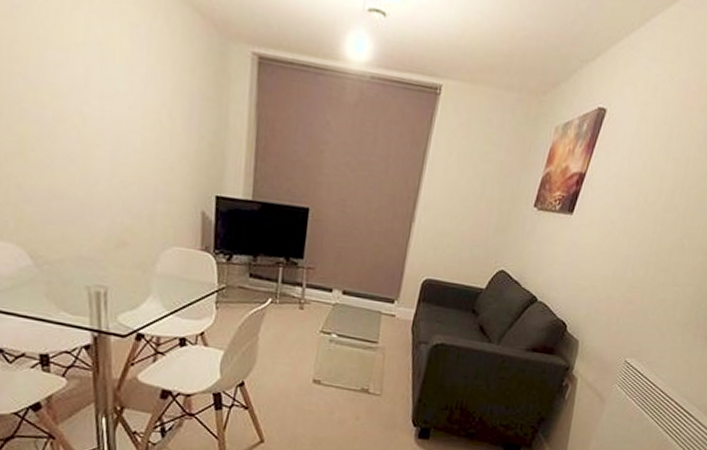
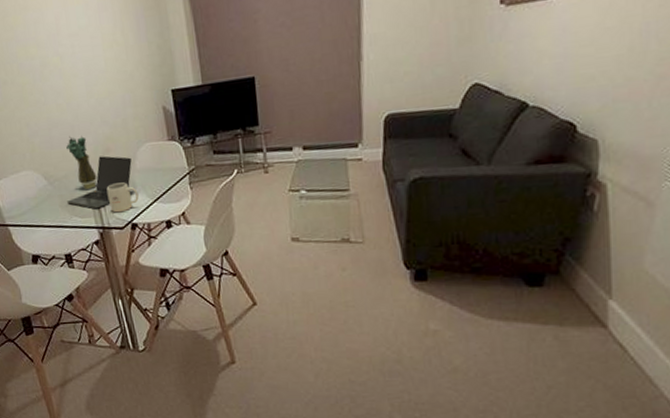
laptop: none [56,247,152,309] -> present [67,156,132,209]
vase: none [69,214,103,283] -> present [66,135,97,189]
mug: none [112,283,153,319] -> present [106,182,139,213]

